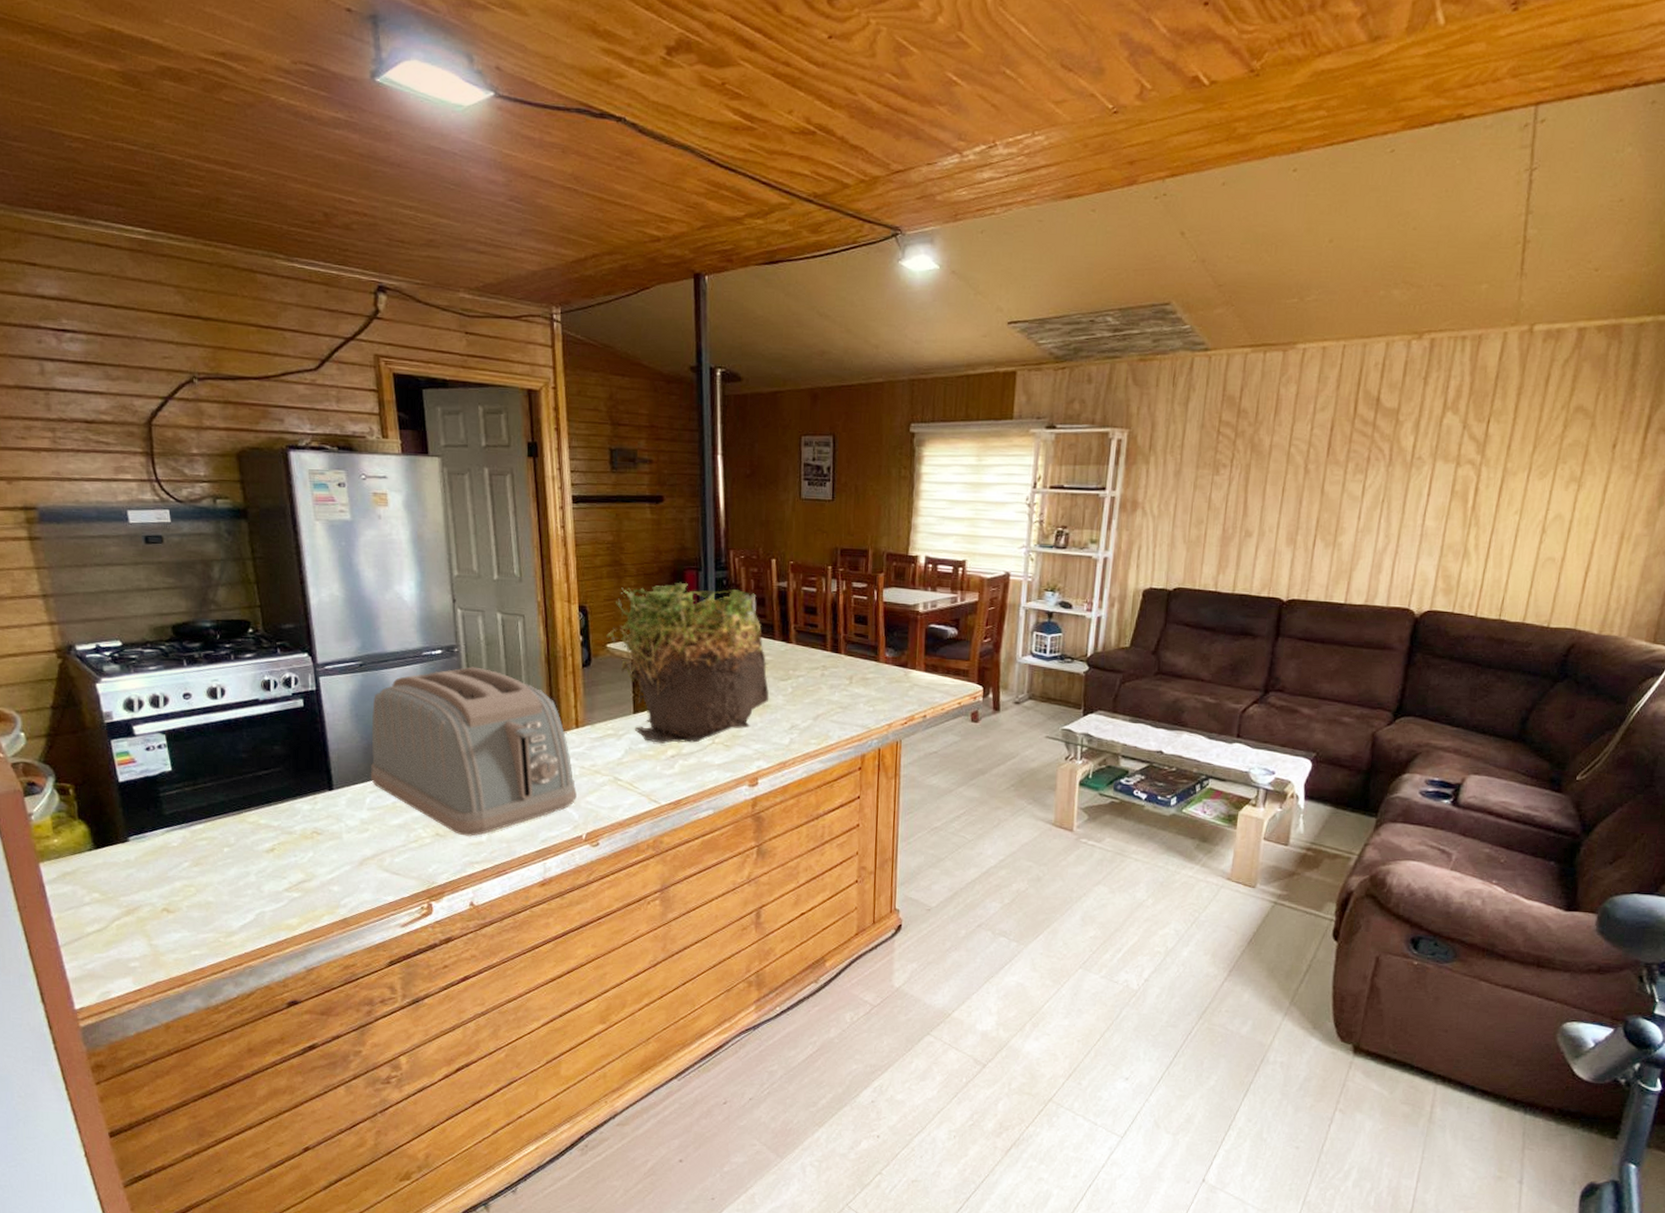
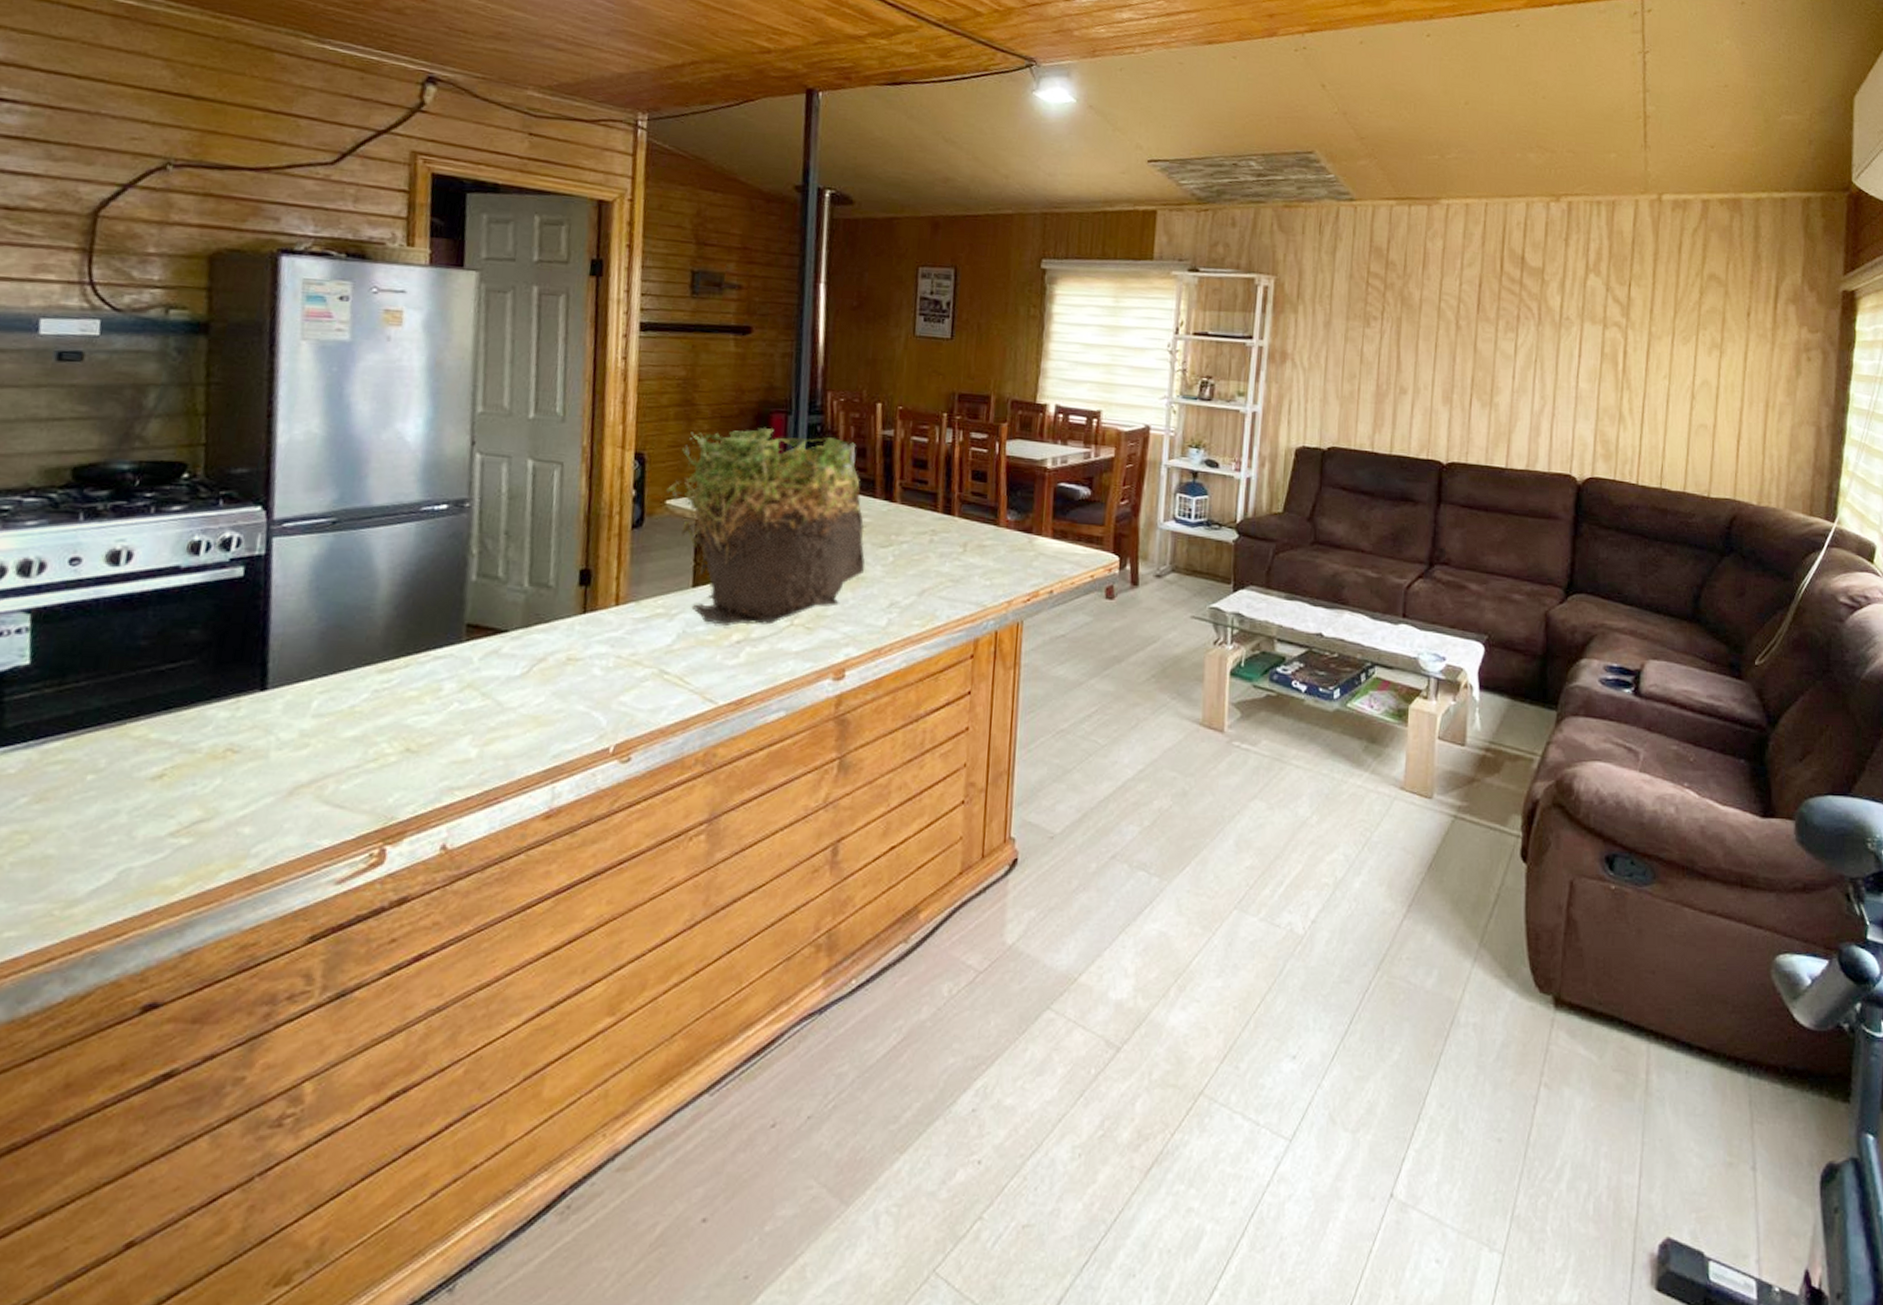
toaster: present [370,666,577,837] -> none [323,526,608,752]

